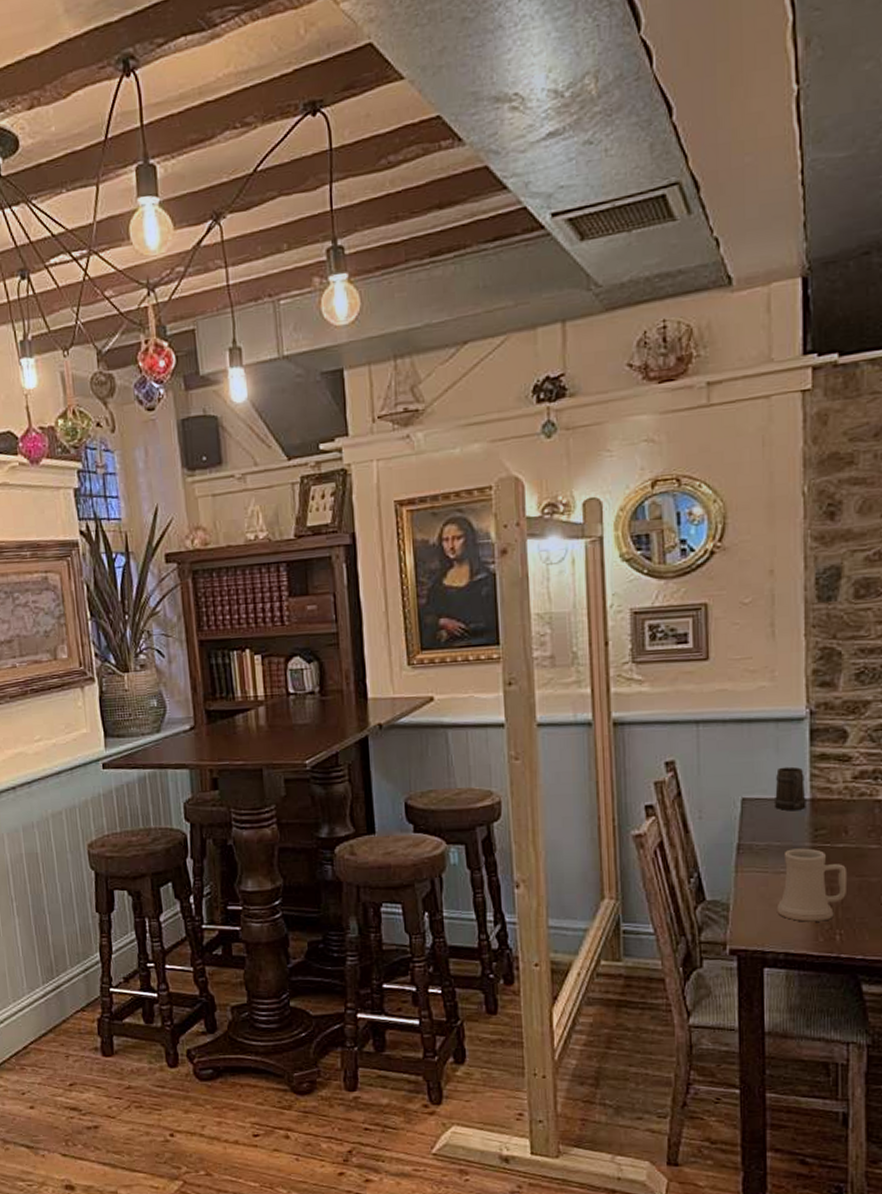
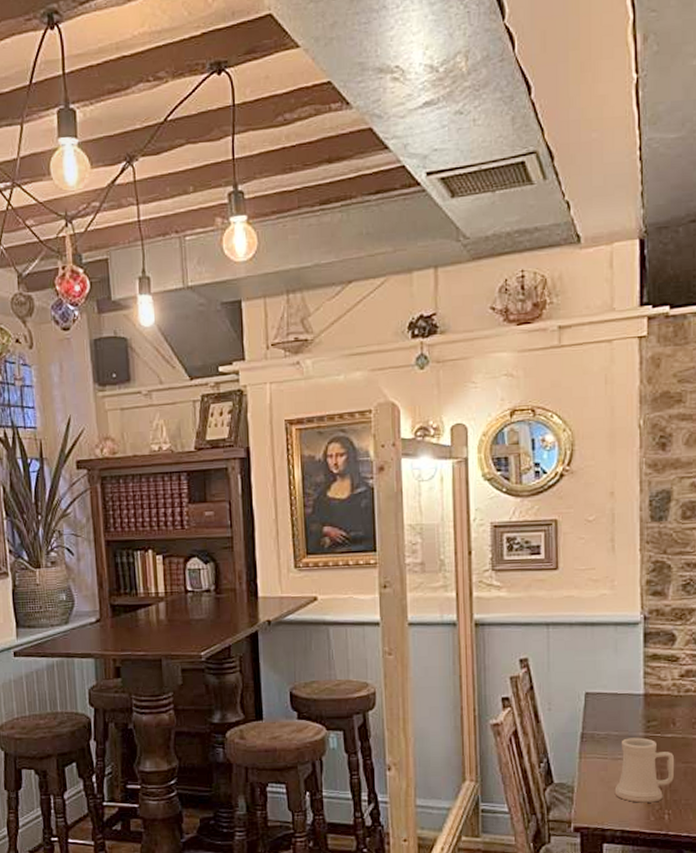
beer mug: present [773,766,806,810] -> none [612,665,640,704]

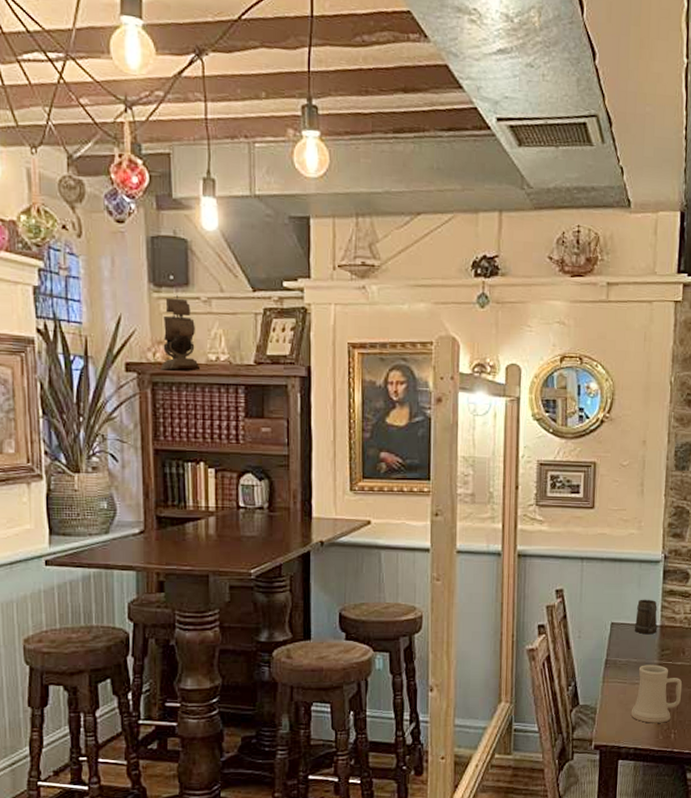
ship model: none [107,392,145,466] -> present [159,295,201,373]
beer mug: none [612,665,640,704] -> present [634,599,657,634]

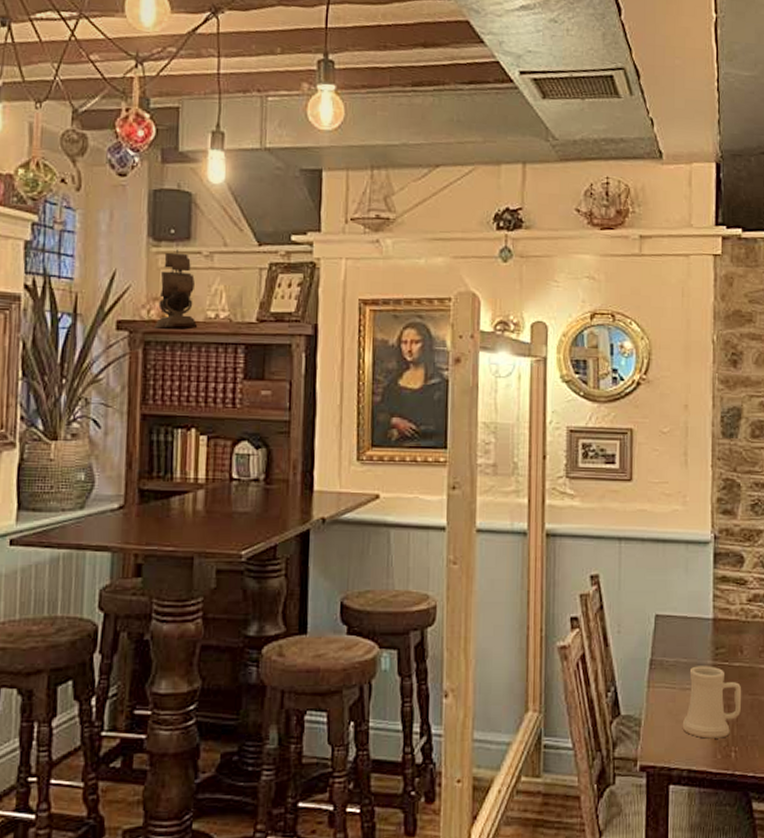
beer mug: present [634,599,657,634] -> none [682,586,709,628]

